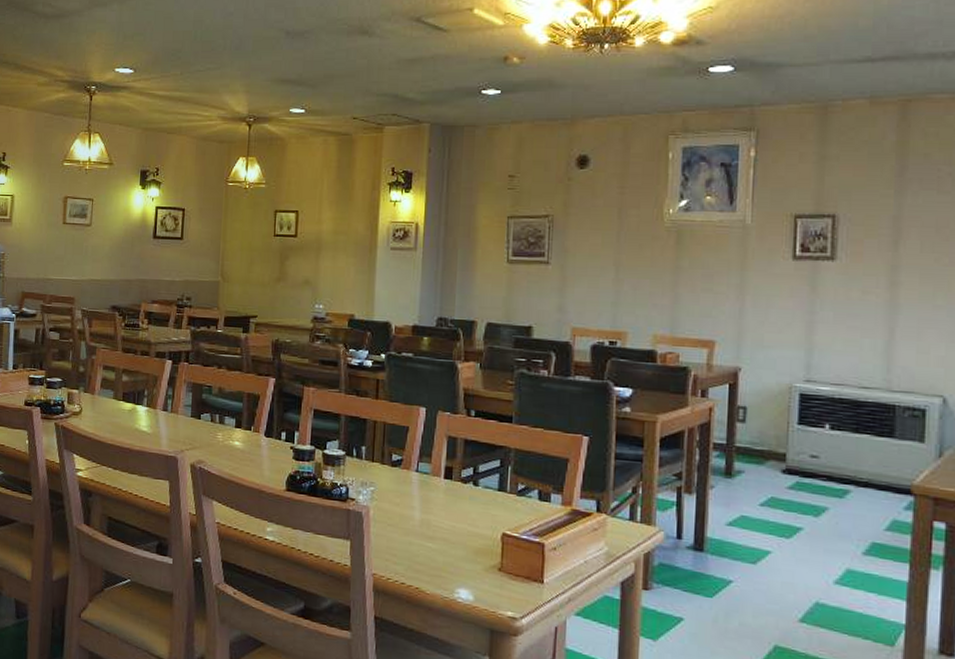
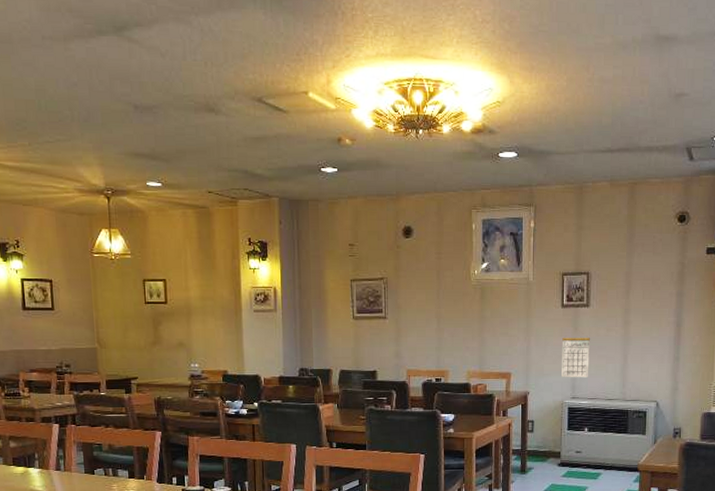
calendar: none [790,299,837,355] -> present [562,338,591,378]

